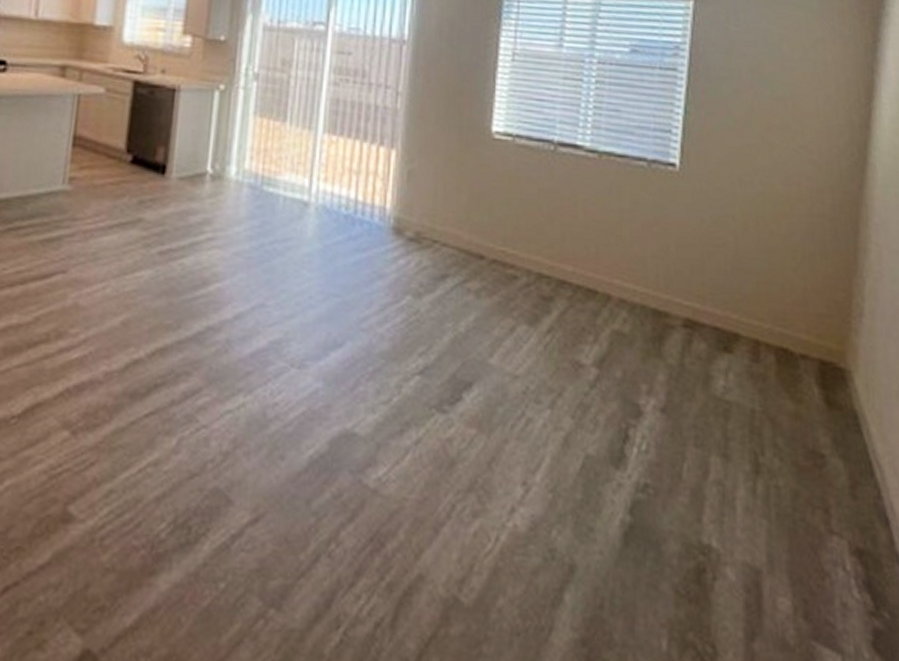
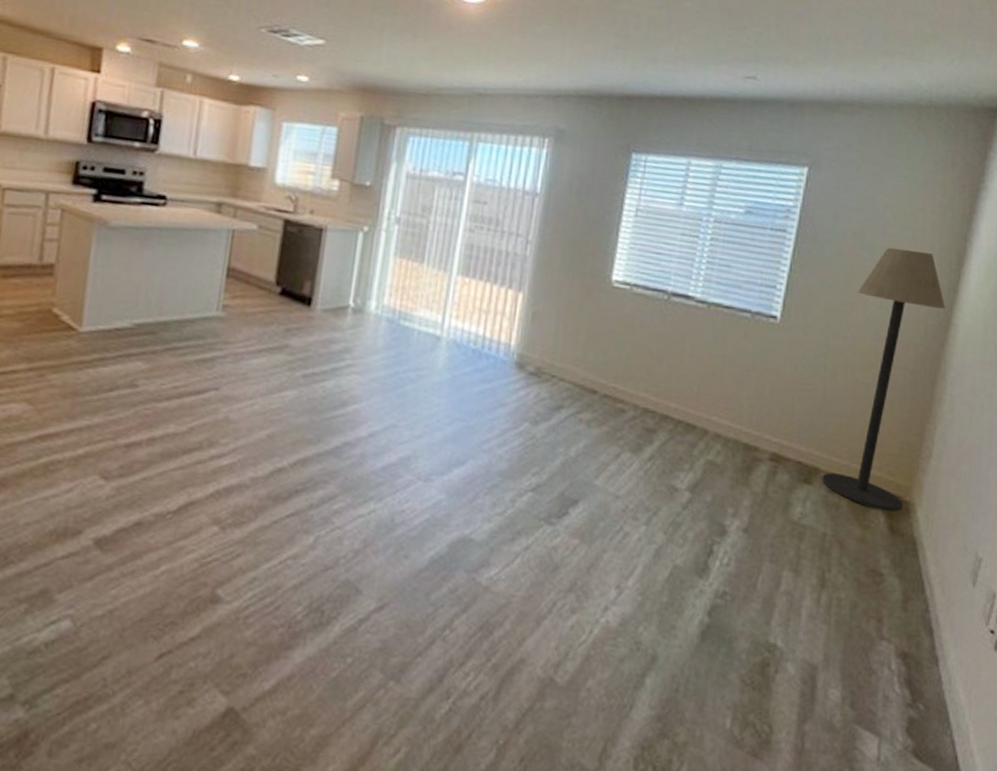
floor lamp: none [743,82,859,381] -> present [822,247,945,512]

